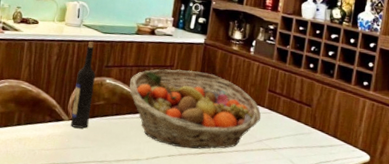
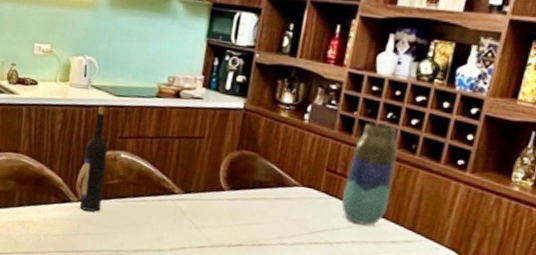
fruit basket: present [129,69,261,150] -> none [149,141,316,241]
vase: none [281,54,320,134] -> present [341,123,398,225]

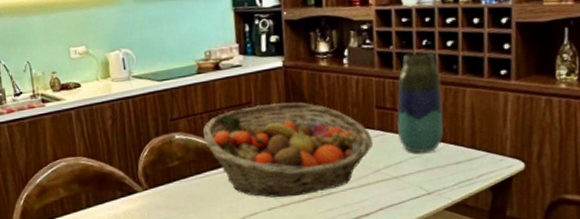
wine bottle: present [79,107,108,212] -> none [140,94,167,198]
fruit basket: none [149,141,316,241] -> present [203,102,374,198]

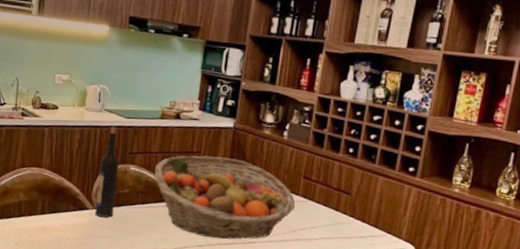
wine bottle: none [140,94,167,198] -> present [94,127,119,217]
vase: present [397,52,444,153] -> none [317,138,361,224]

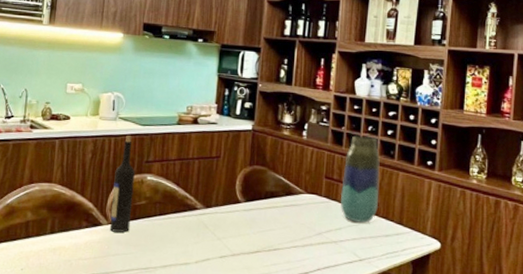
fruit basket: present [154,155,296,240] -> none [173,160,319,248]
vase: none [317,138,361,224] -> present [341,135,380,223]

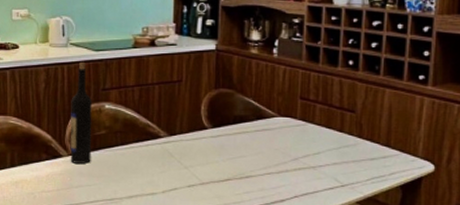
vase: present [341,135,380,223] -> none [319,50,363,146]

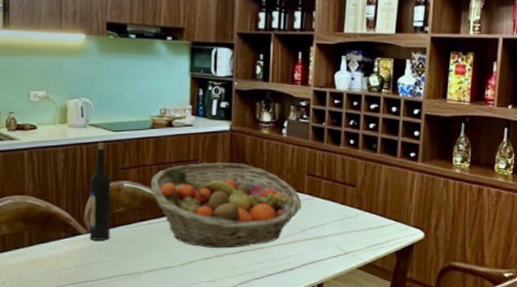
fruit basket: none [133,84,295,176] -> present [151,163,302,249]

